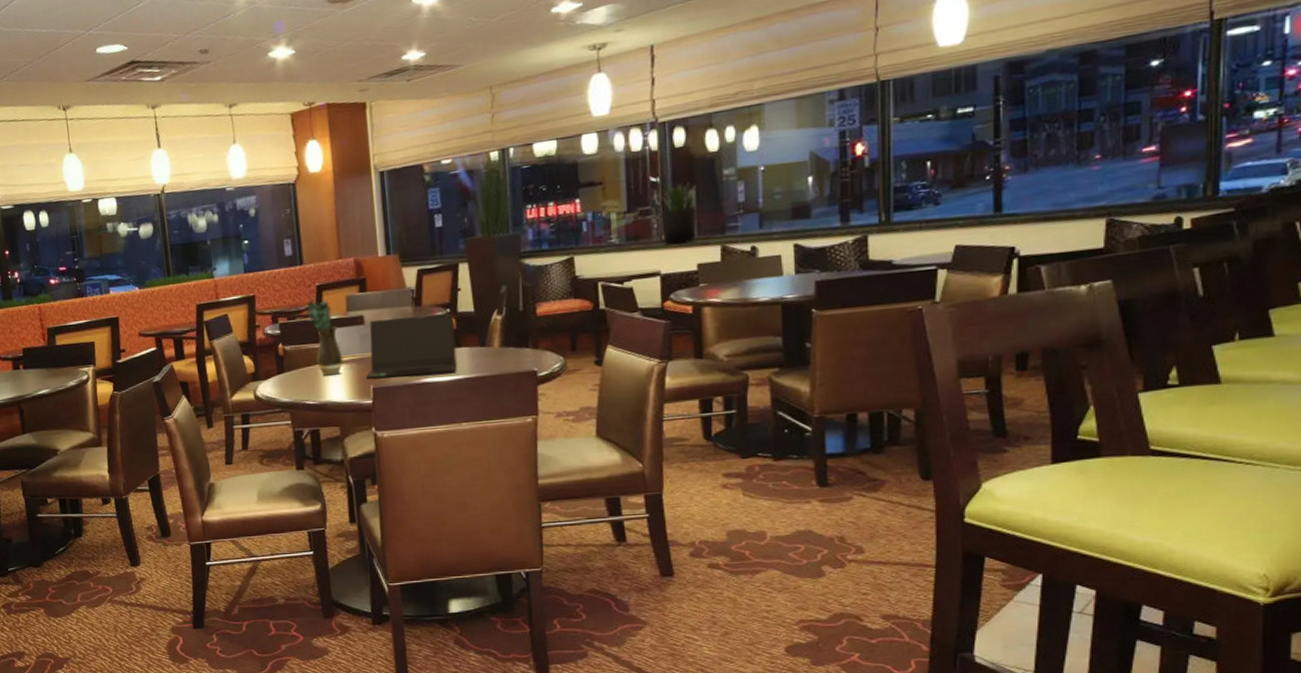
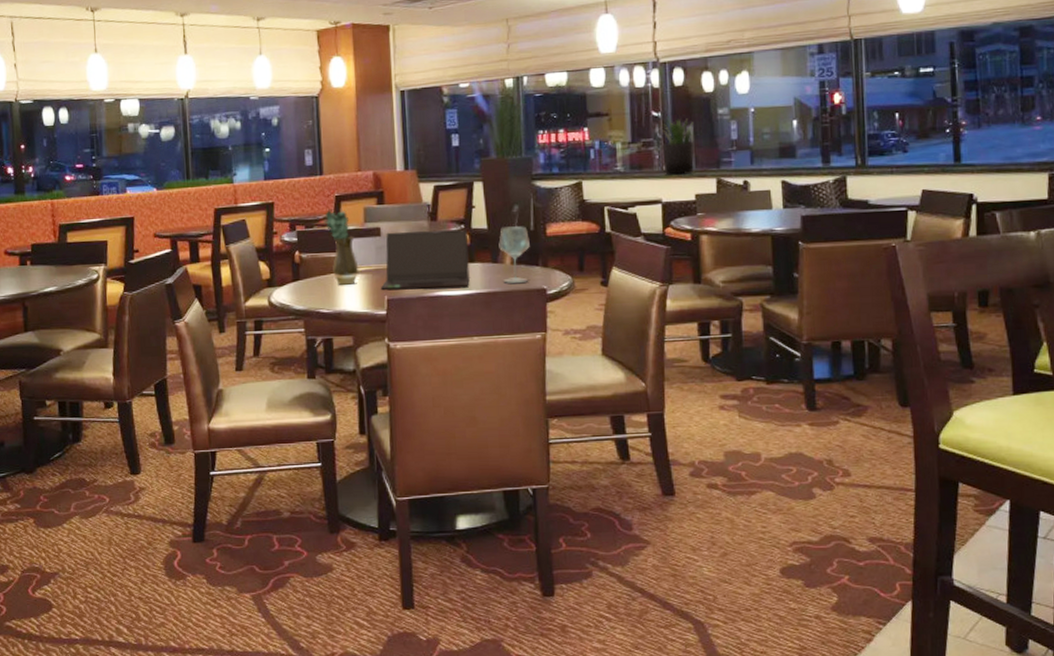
wine glass: none [486,306,519,367] -> present [498,226,530,283]

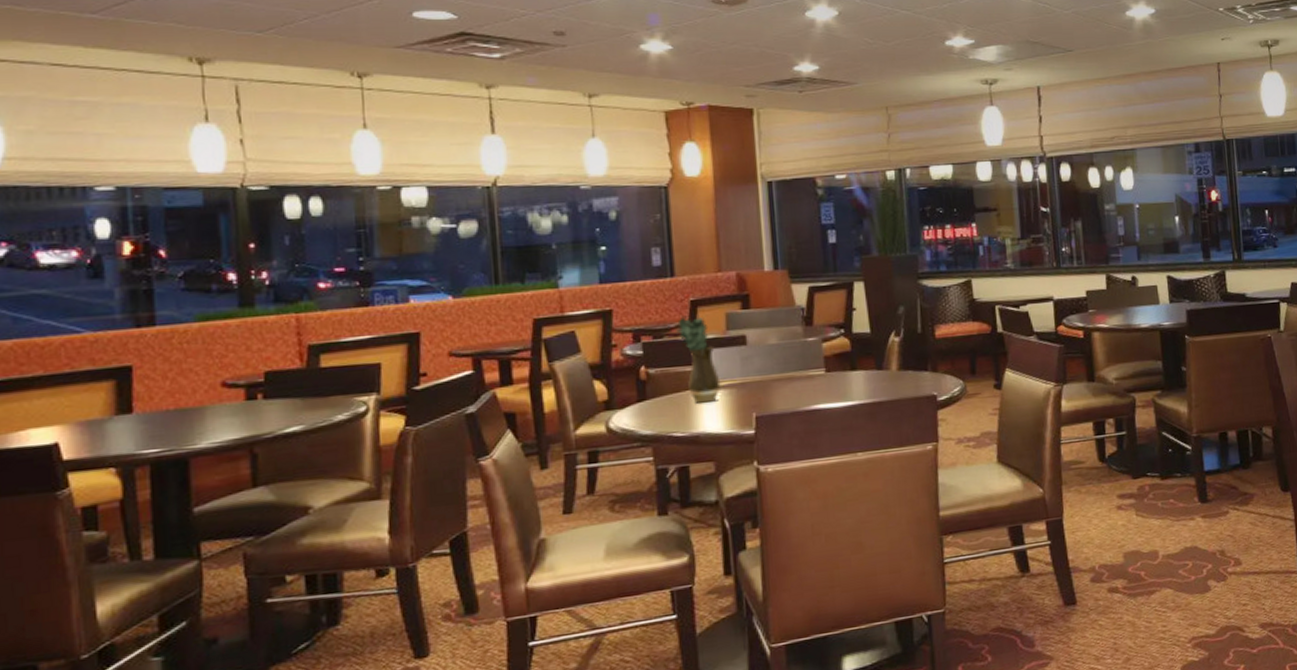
laptop: present [381,229,470,291] -> none [748,334,852,407]
wine glass: present [498,226,530,283] -> none [883,328,918,392]
planter: present [661,117,695,175] -> none [1051,212,1084,272]

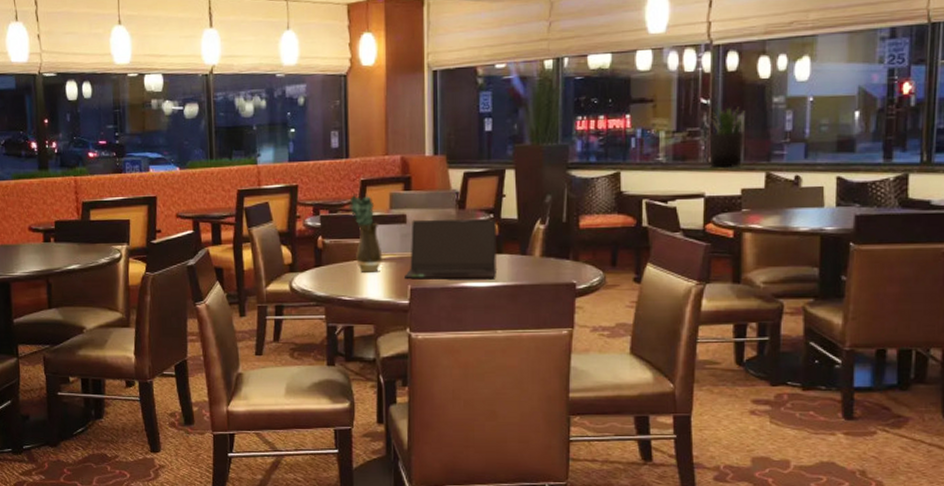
laptop: none [748,334,852,407] -> present [405,219,497,280]
planter: none [1051,212,1084,272] -> present [708,104,745,168]

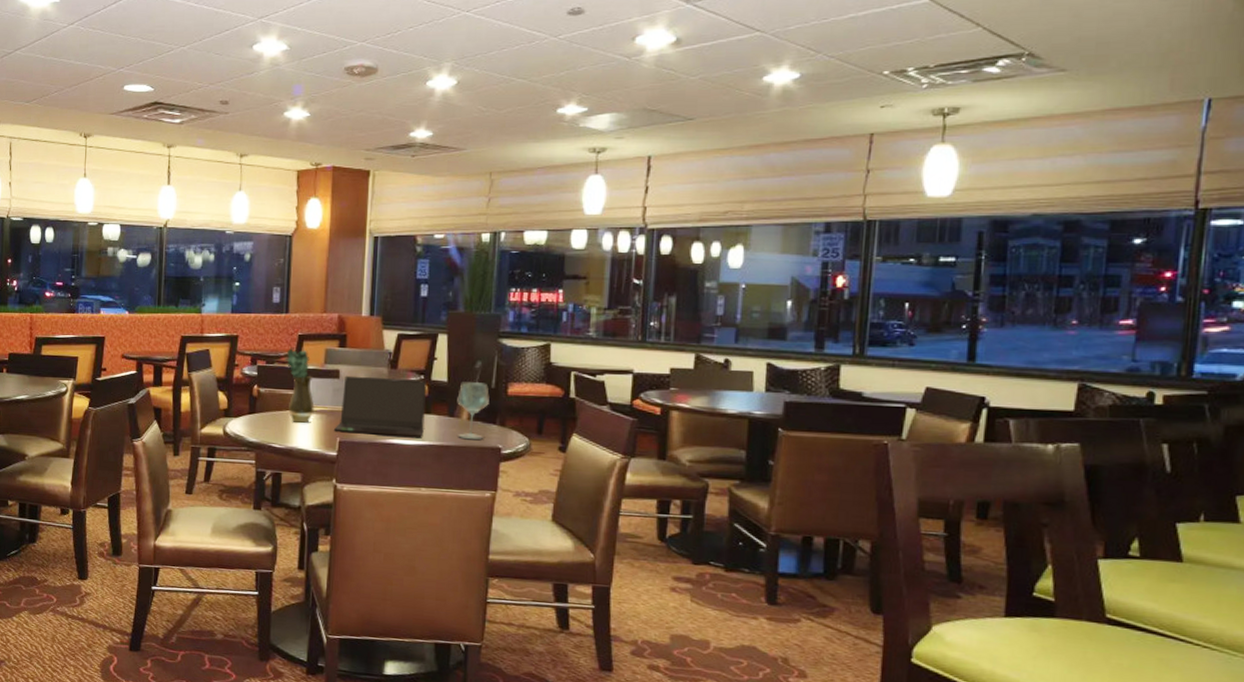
wine glass: none [528,217,561,276] -> present [457,382,490,439]
planter: present [708,104,745,168] -> none [638,285,677,347]

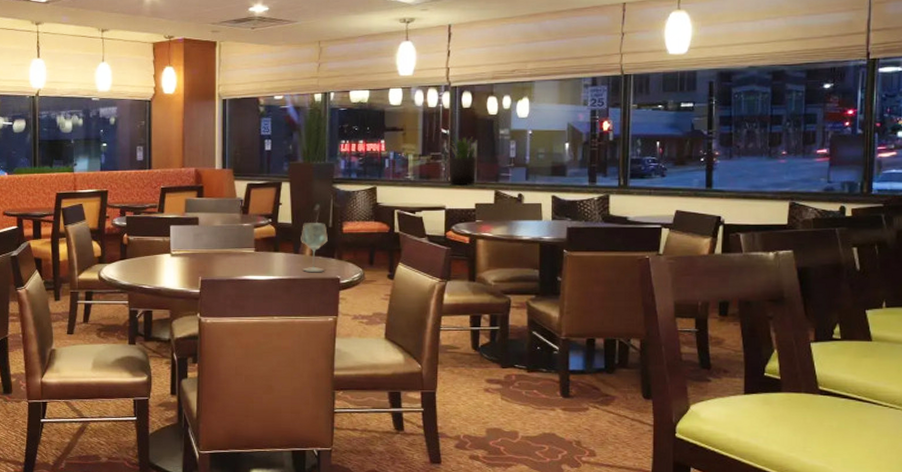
vase: present [285,346,315,423] -> none [150,198,178,265]
laptop: present [334,375,428,439] -> none [196,222,275,274]
planter: none [638,285,677,347] -> present [447,134,477,186]

